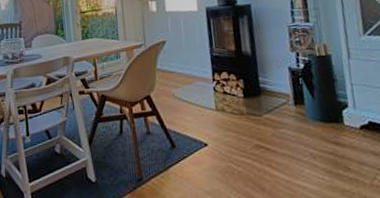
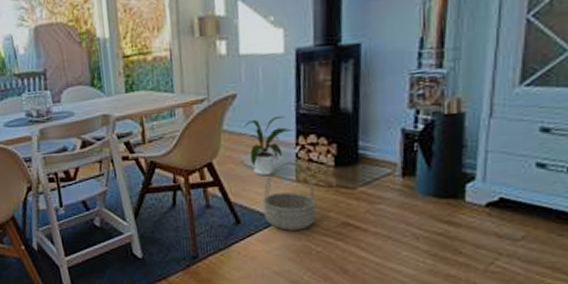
house plant: none [173,57,210,106] -> present [244,115,293,176]
basket: none [191,94,234,153] -> present [262,161,317,231]

